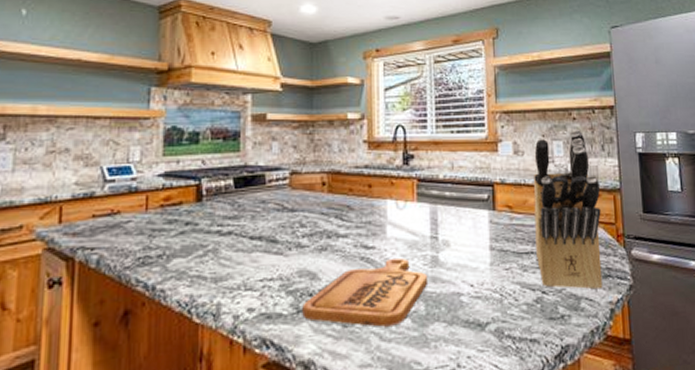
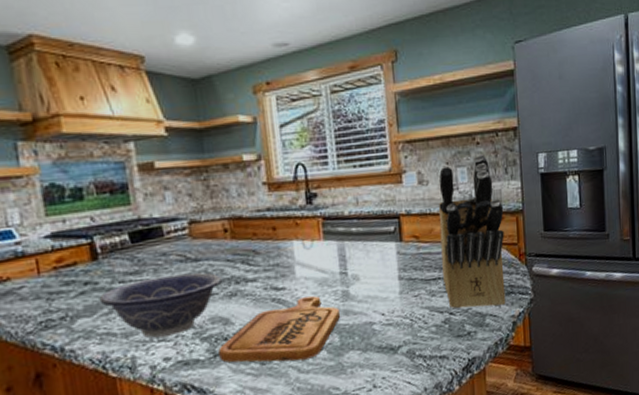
decorative bowl: none [196,222,315,286] -> present [99,272,223,338]

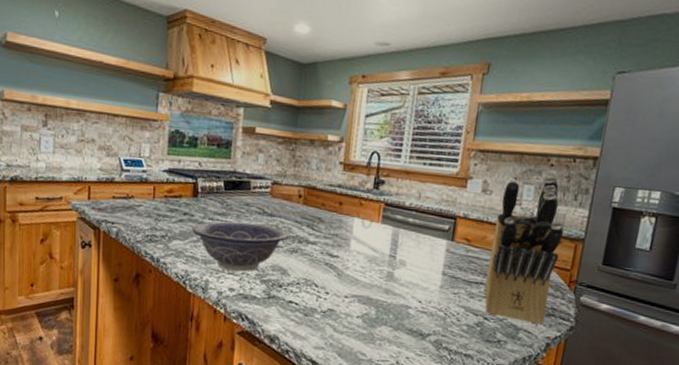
cutting board: present [218,295,341,363] -> none [272,268,382,323]

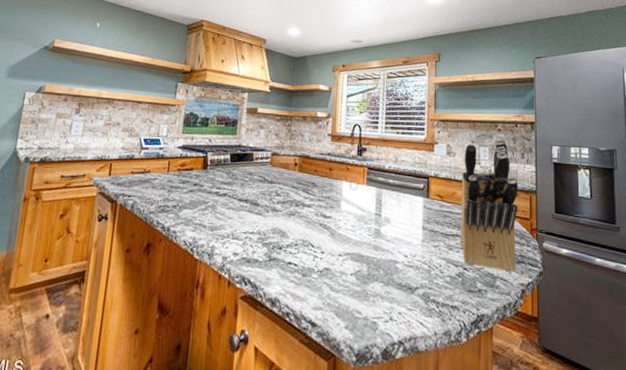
decorative bowl: present [192,221,289,272] -> none [200,189,287,236]

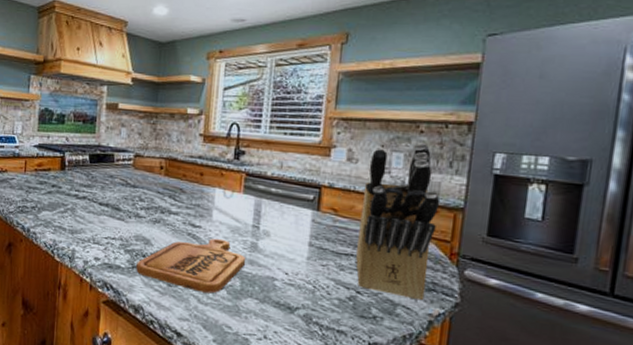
cutting board: none [273,227,371,280] -> present [136,238,246,294]

